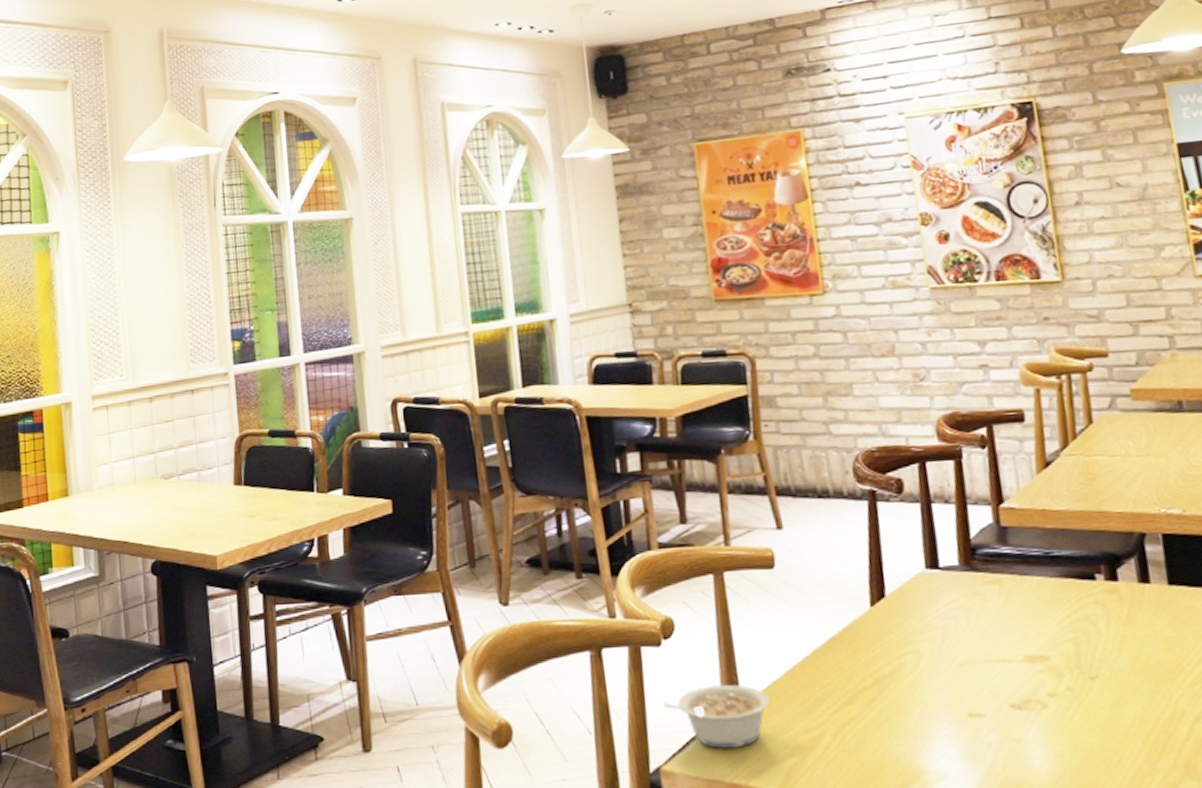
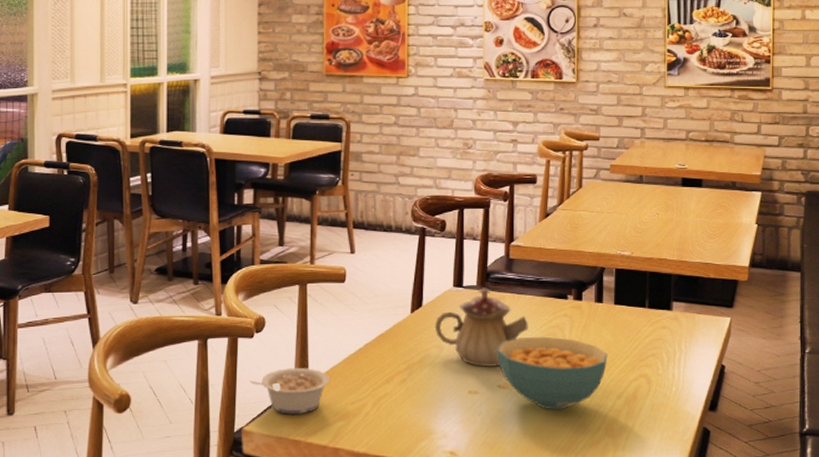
teapot: none [906,568,1044,679] -> present [434,287,528,367]
cereal bowl: none [1001,633,1171,740] -> present [497,336,608,410]

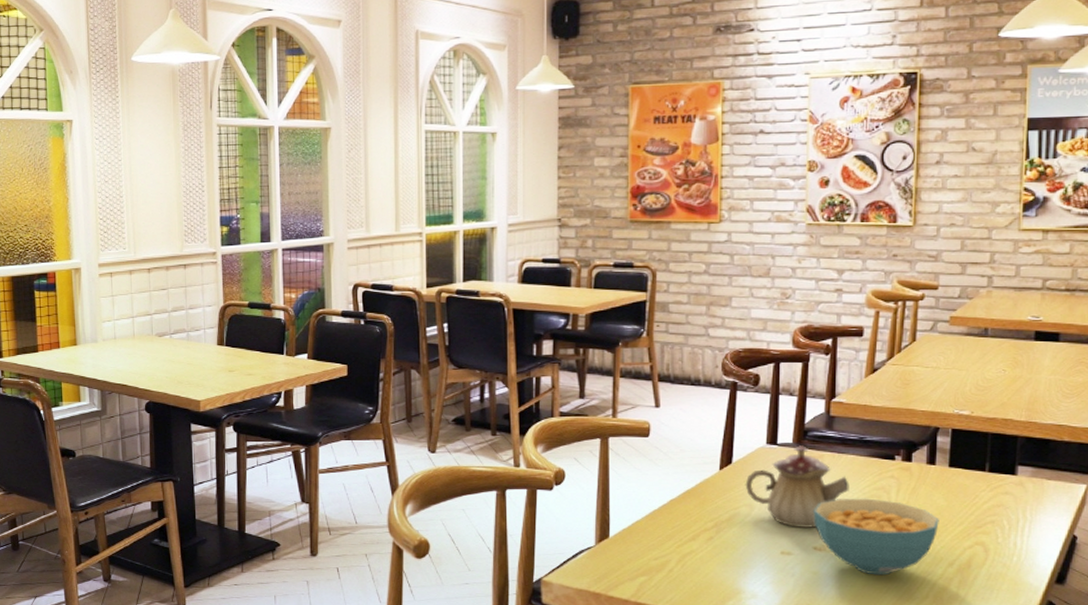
legume: present [250,368,330,414] -> none [549,521,633,568]

